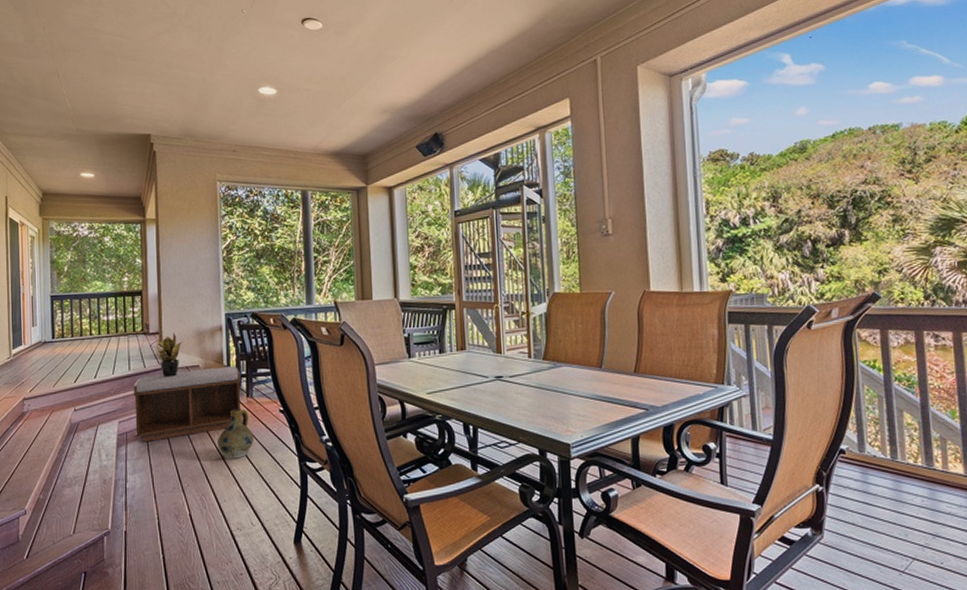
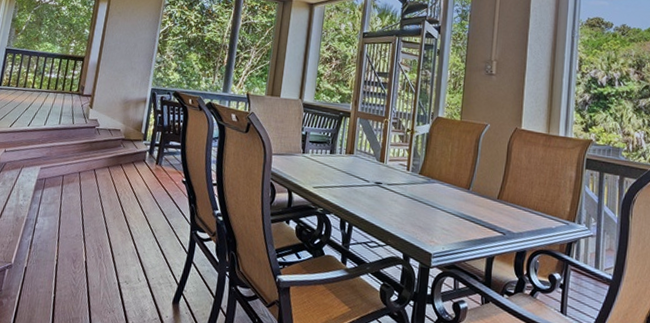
bench: present [133,366,241,443] -> none [52,131,155,190]
potted plant: present [155,333,183,377] -> none [86,98,111,136]
ceramic jug: present [217,409,254,459] -> none [122,173,156,218]

